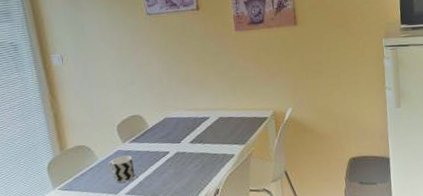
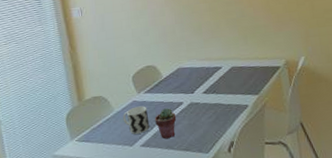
potted succulent: none [140,157,163,187] -> present [155,108,177,139]

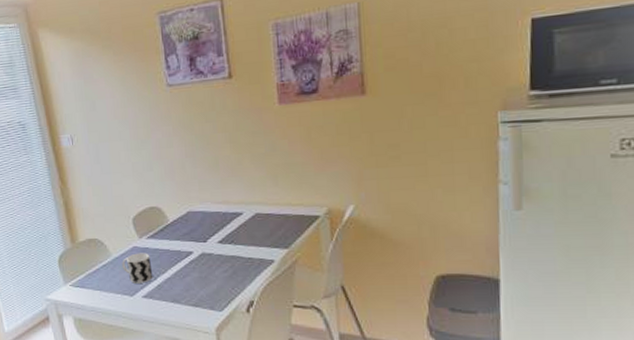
potted succulent: present [155,108,177,139] -> none [159,257,185,292]

